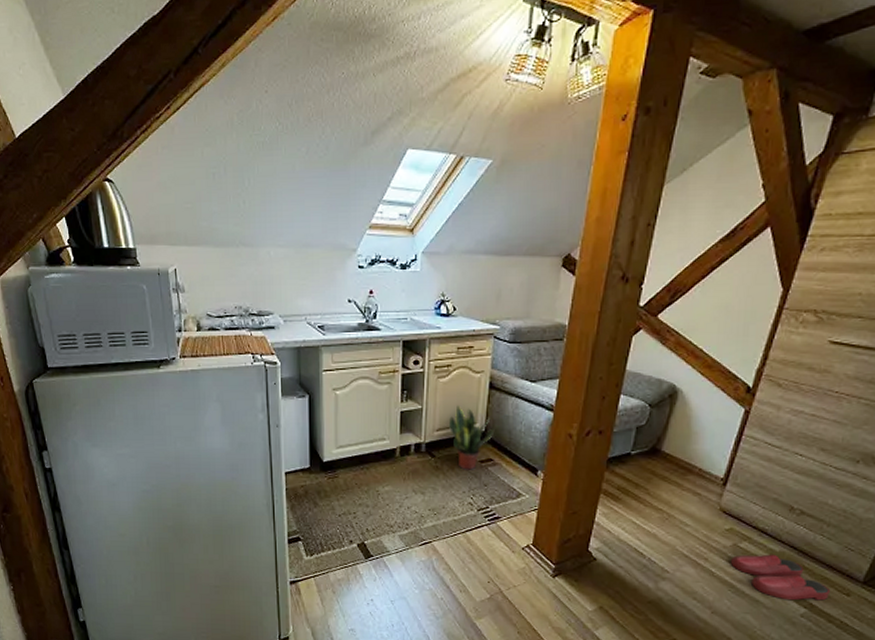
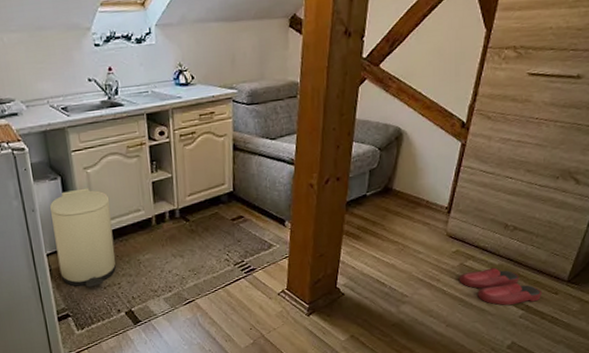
pedal bin: none [295,409,355,513] -> present [50,188,116,288]
potted plant: present [449,405,493,470] -> none [199,169,241,230]

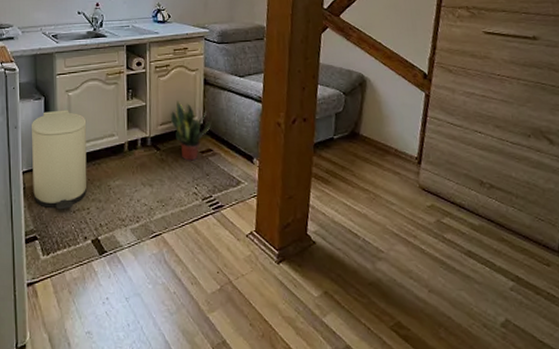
potted plant: none [199,169,241,230] -> present [171,101,211,161]
slippers: present [458,267,542,306] -> none [437,228,532,274]

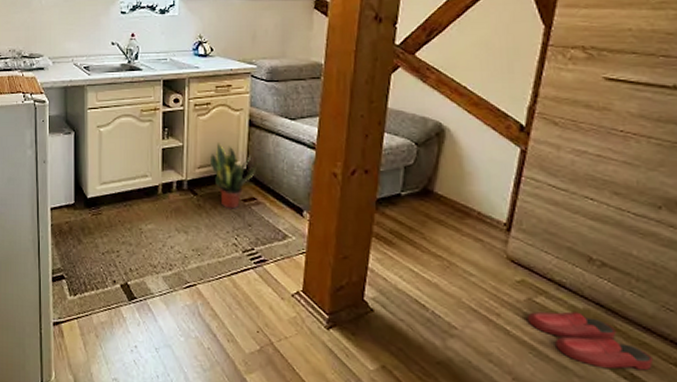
pedal bin: present [32,109,87,210] -> none [61,146,118,251]
slippers: none [437,228,532,274] -> present [526,311,654,371]

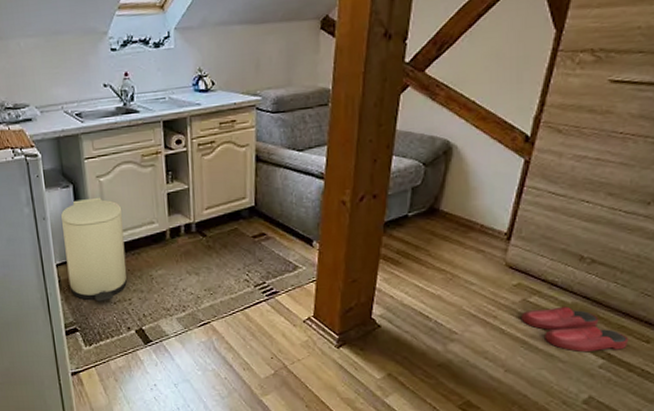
pedal bin: none [61,146,118,251] -> present [61,197,127,302]
potted plant: present [210,143,255,209] -> none [218,182,264,247]

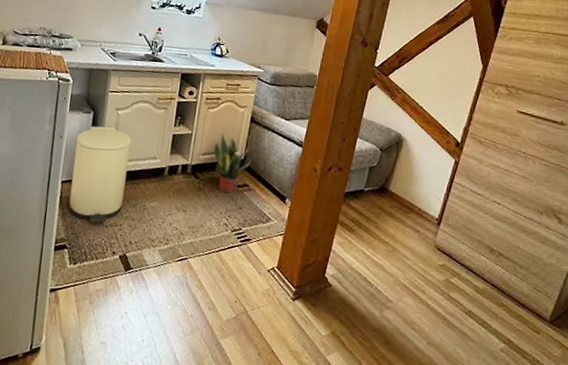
potted plant: none [218,182,264,247] -> present [213,134,251,193]
slippers: present [520,306,629,353] -> none [443,290,524,337]

